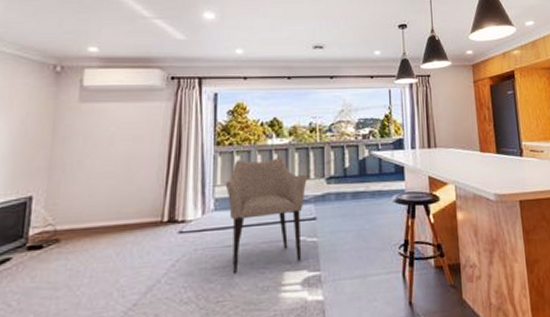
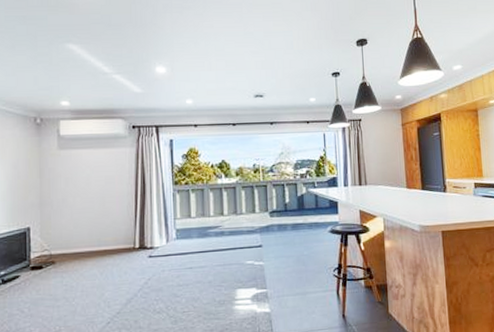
armchair: present [225,157,307,275] -> none [184,195,253,291]

